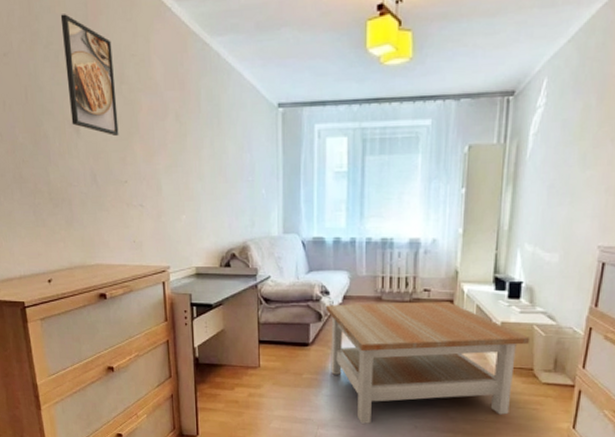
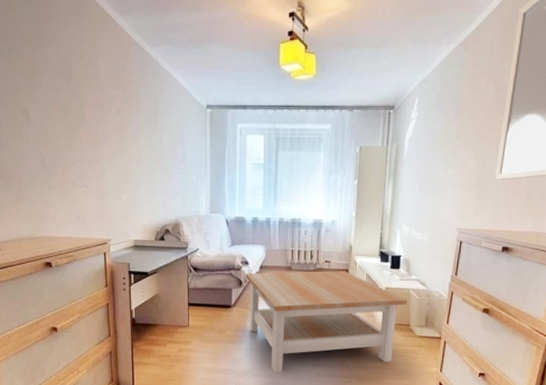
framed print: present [60,14,119,137] -> none [15,17,67,126]

